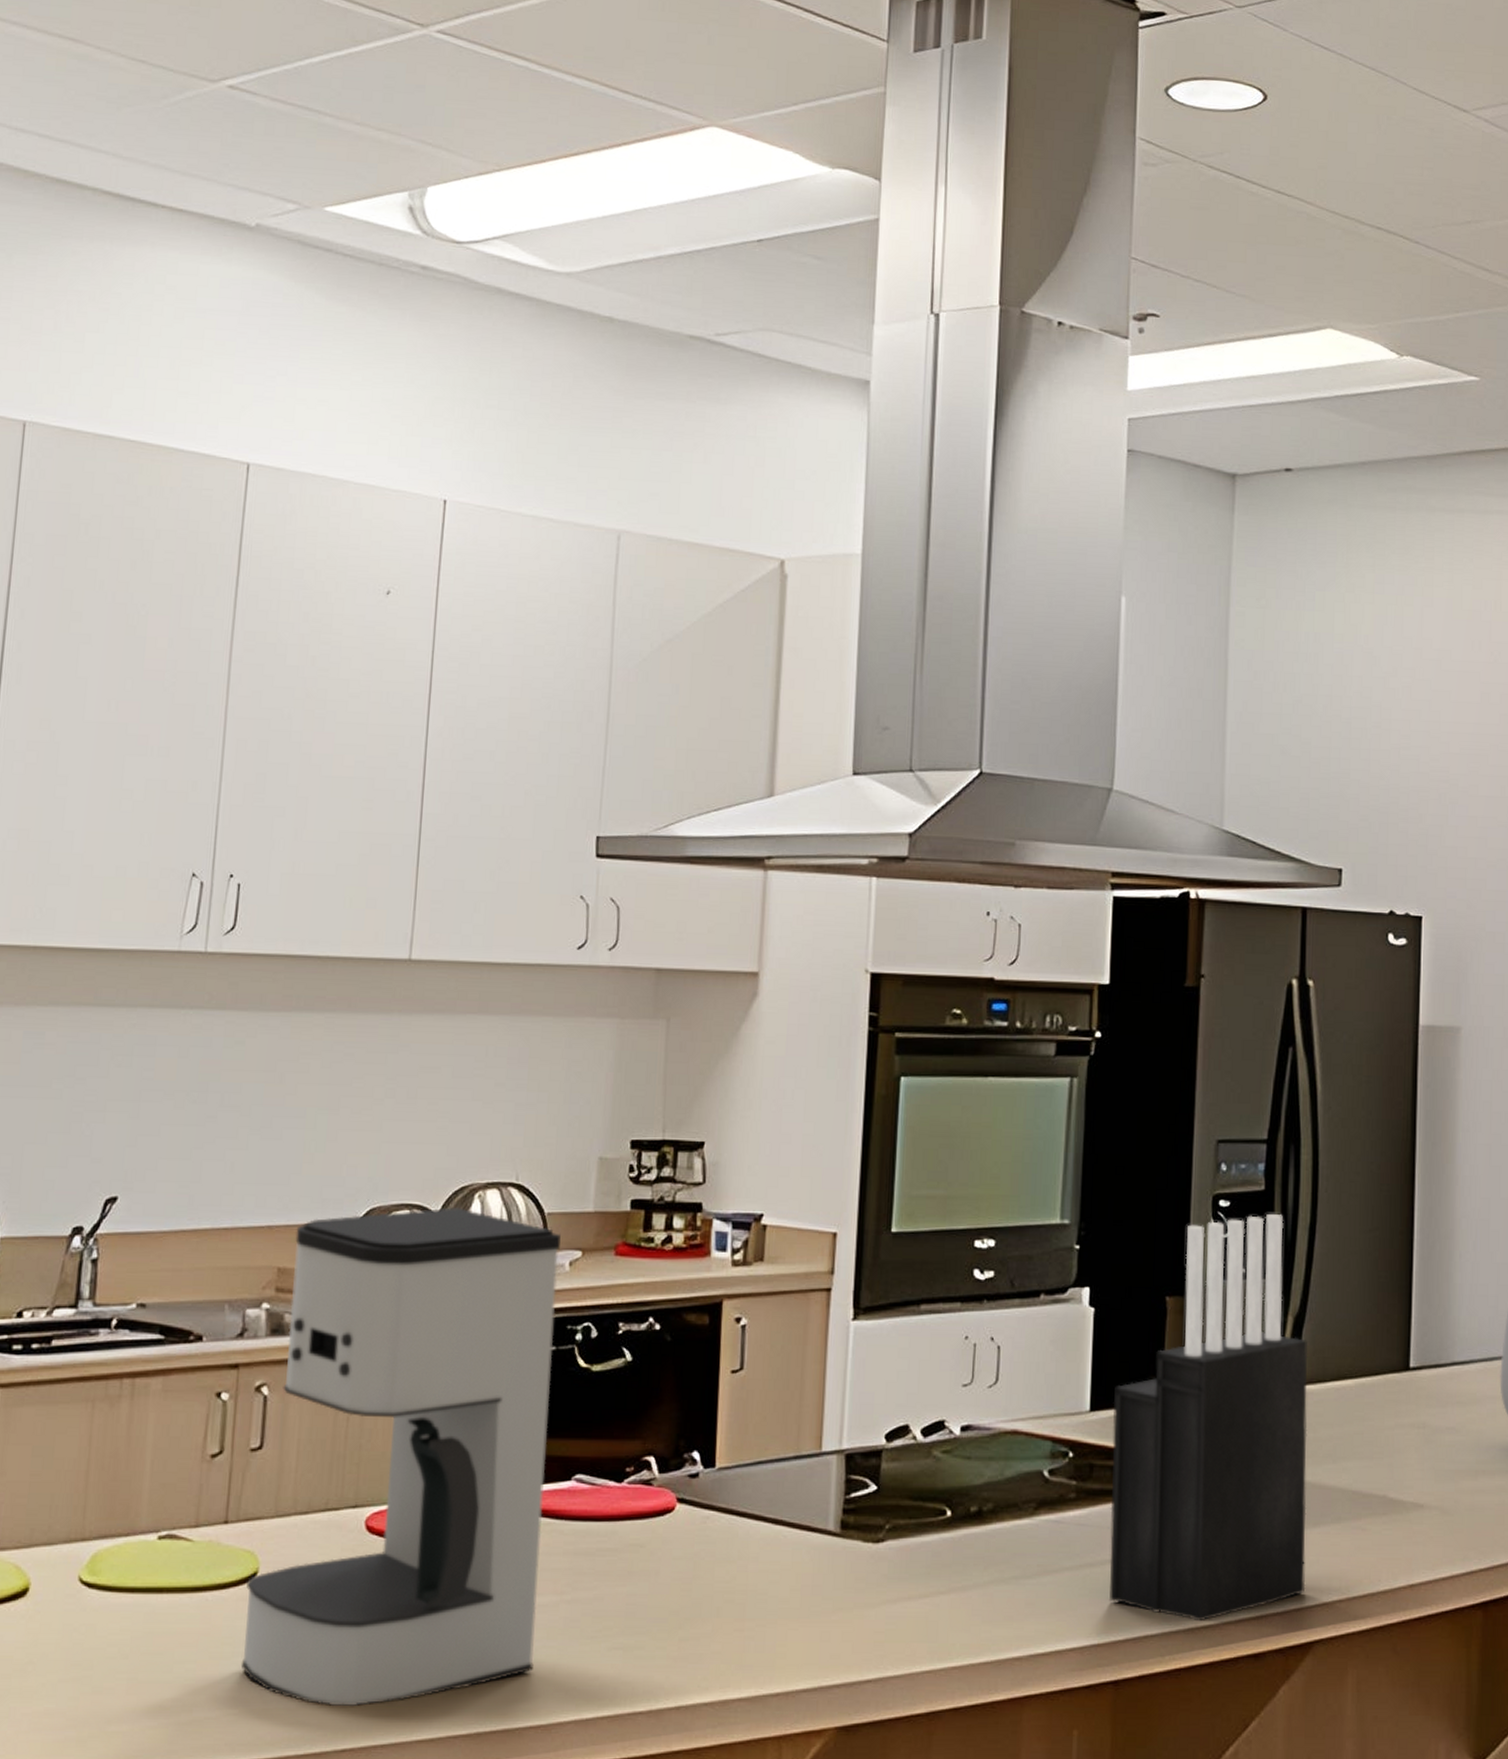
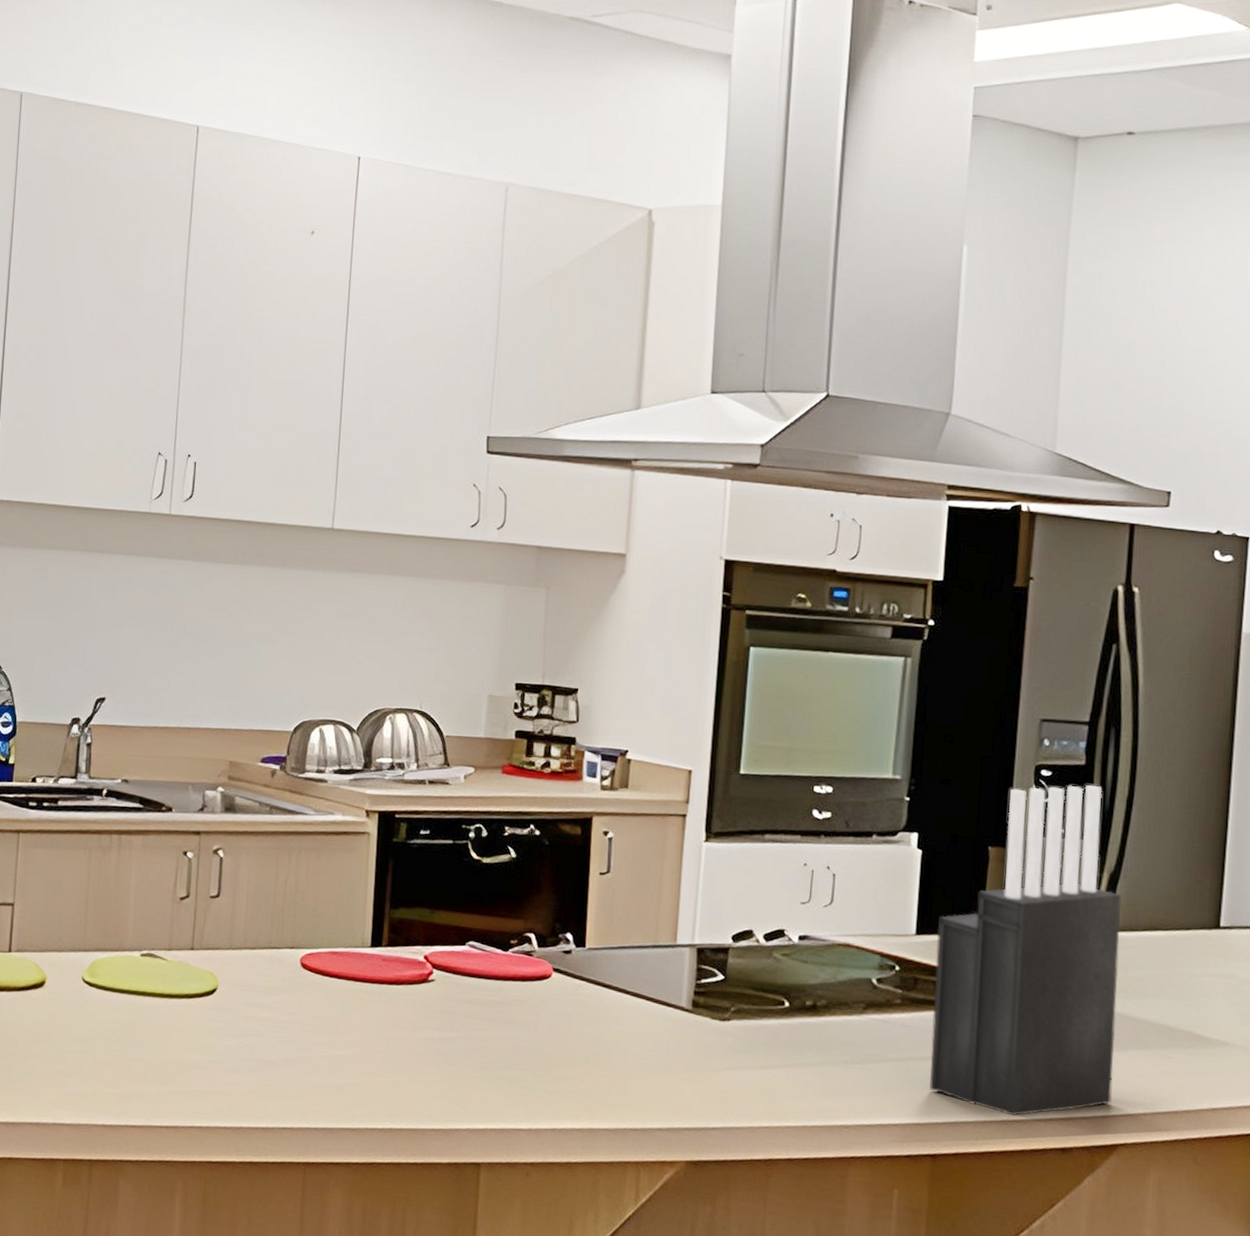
coffee maker: present [242,1207,561,1706] -> none [206,725,457,1098]

